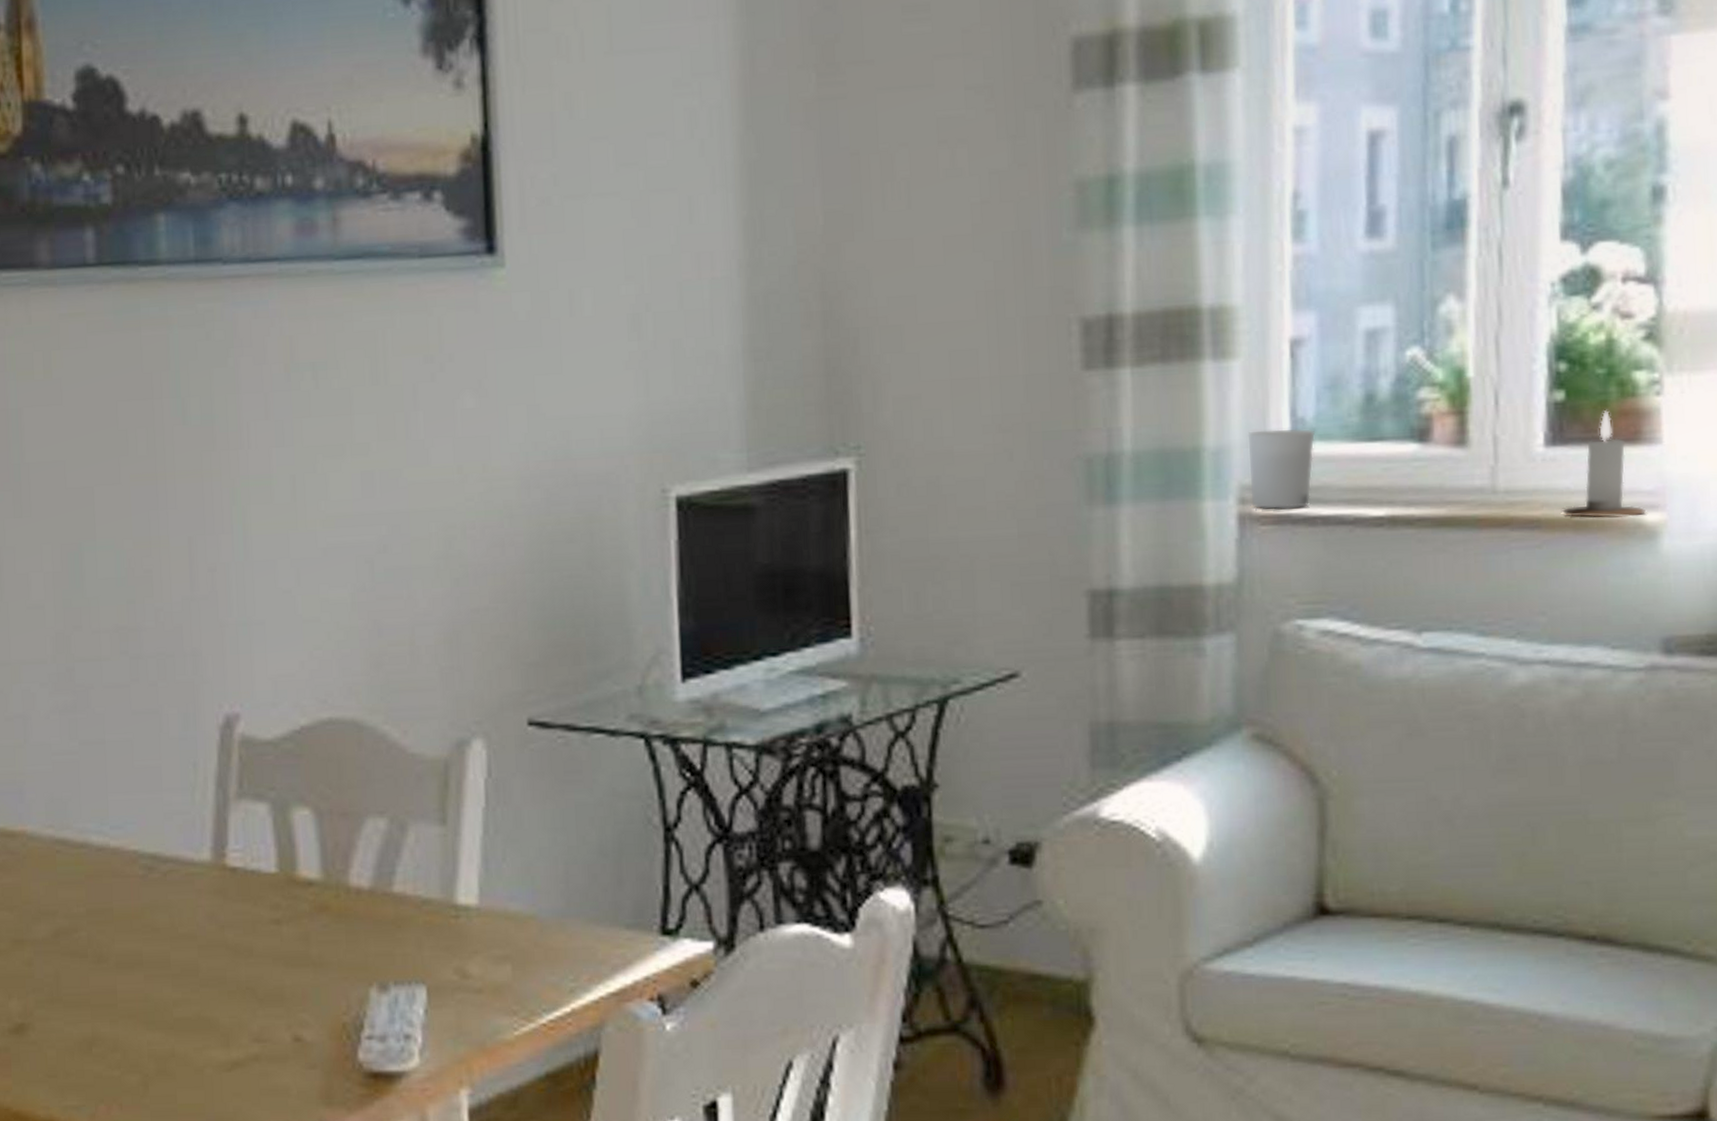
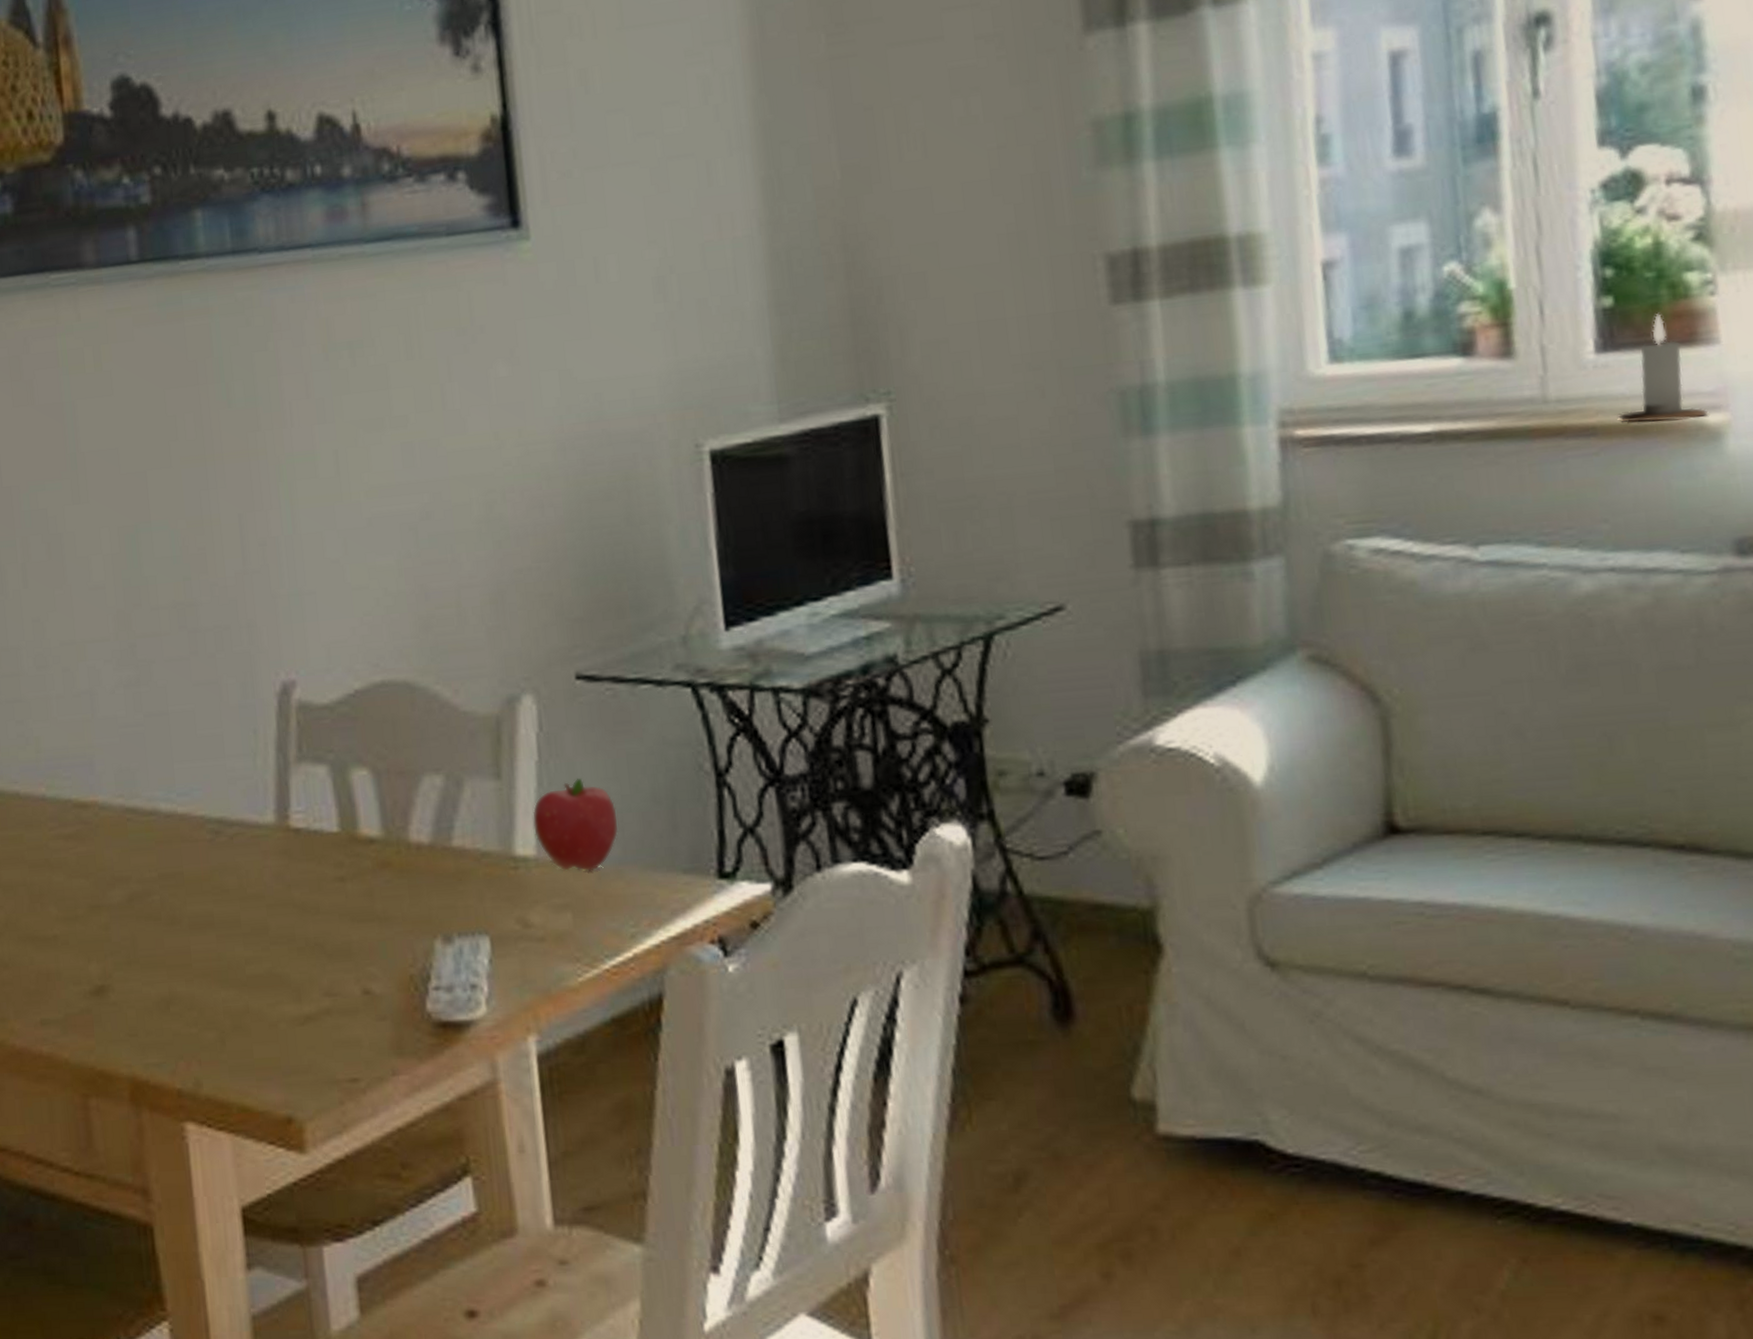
fruit: none [477,826,563,922] -> present [532,777,618,871]
candle holder: present [1247,428,1316,510] -> none [1284,349,1354,432]

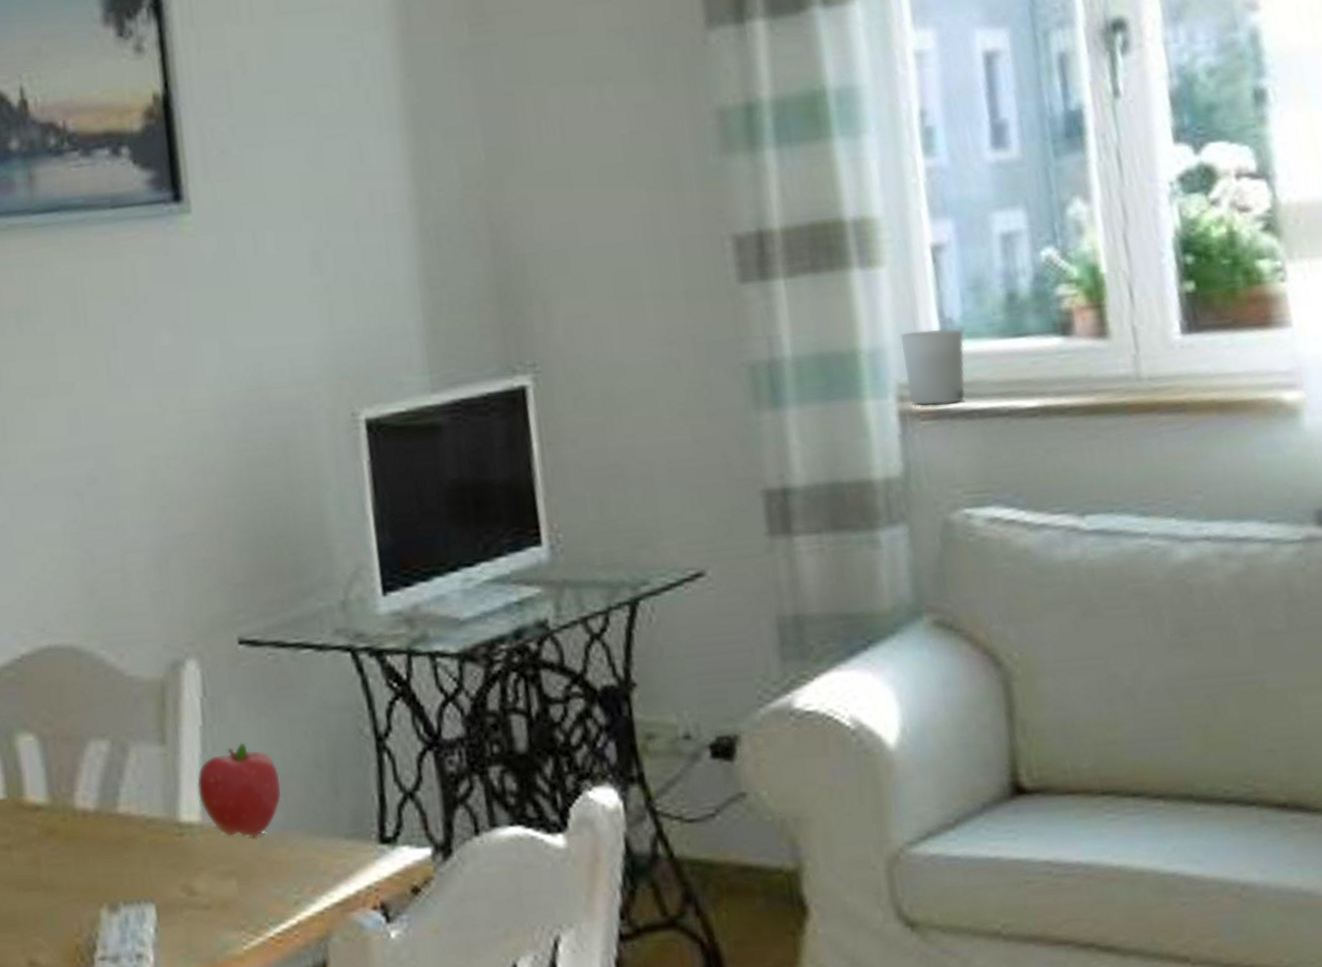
candle holder: none [1284,349,1354,432] -> present [900,328,965,406]
candle: present [1618,314,1707,422] -> none [1205,298,1284,399]

